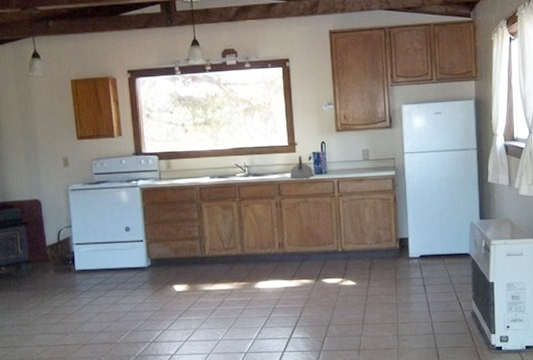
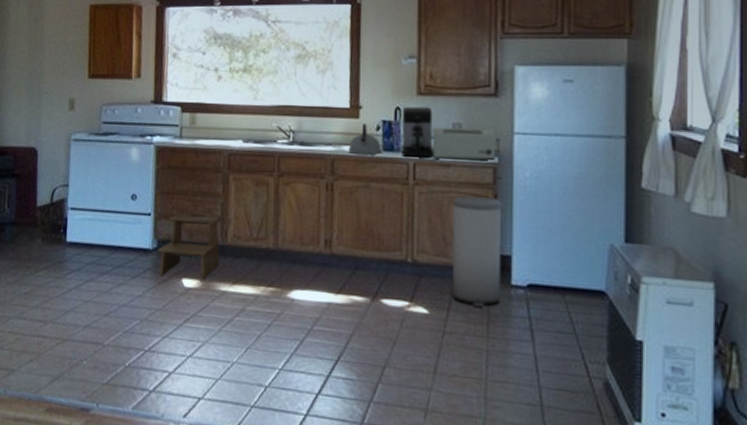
step stool: none [152,235,202,286] -> present [158,213,222,279]
coffee maker: none [326,140,350,178] -> present [402,106,433,159]
toaster: none [348,151,393,177] -> present [431,127,497,161]
pedal bin: none [366,199,403,275] -> present [451,196,502,307]

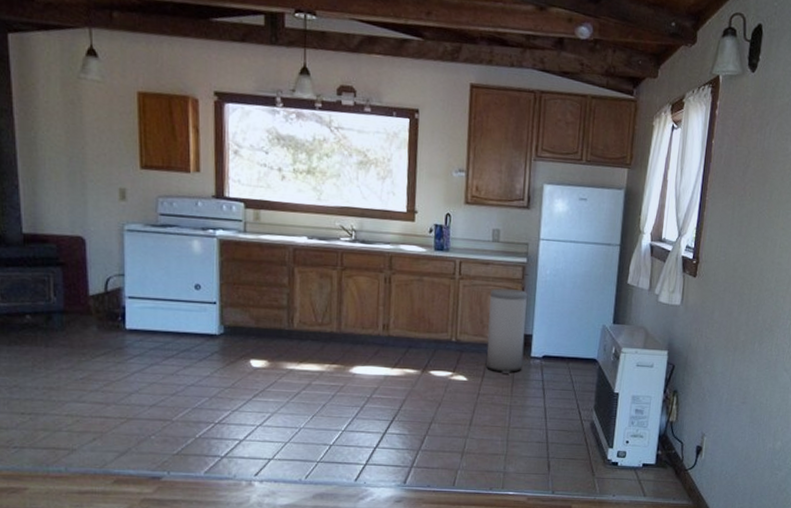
step stool: present [158,213,222,279] -> none [225,302,288,360]
kettle: present [348,124,382,156] -> none [404,226,433,255]
coffee maker: present [402,106,433,159] -> none [450,213,477,258]
toaster: present [431,127,497,161] -> none [475,232,527,261]

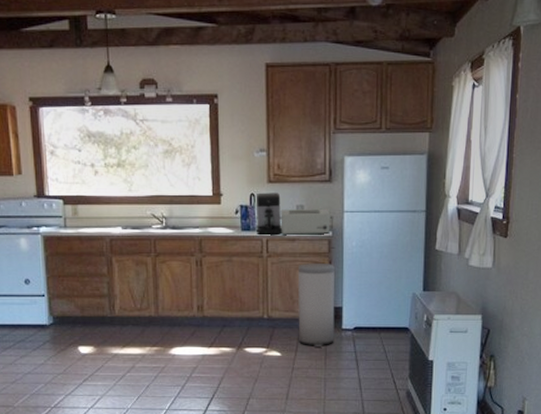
coffee maker: none [450,213,477,258] -> present [255,192,282,236]
toaster: none [475,232,527,261] -> present [280,208,331,236]

